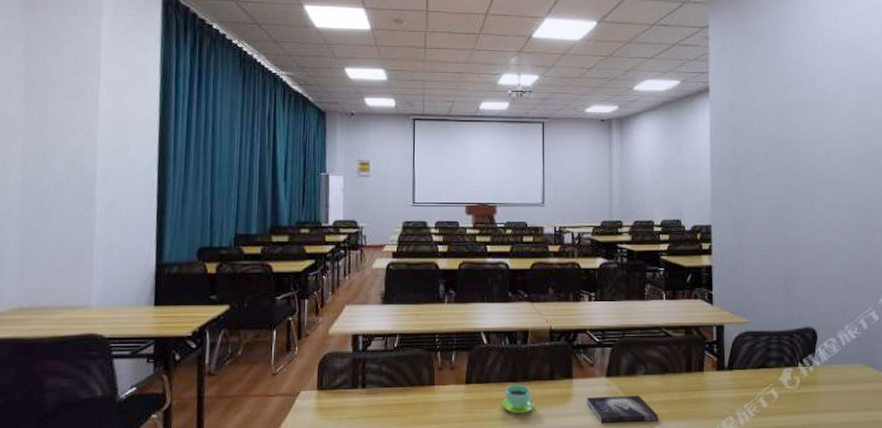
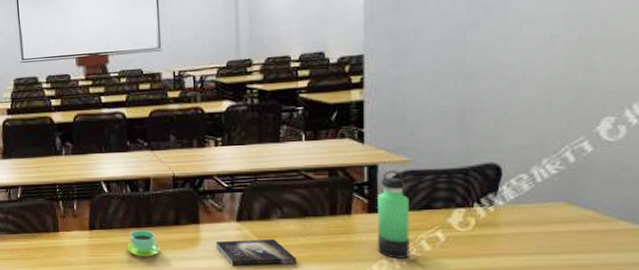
thermos bottle: none [724,330,751,415] -> present [377,170,410,259]

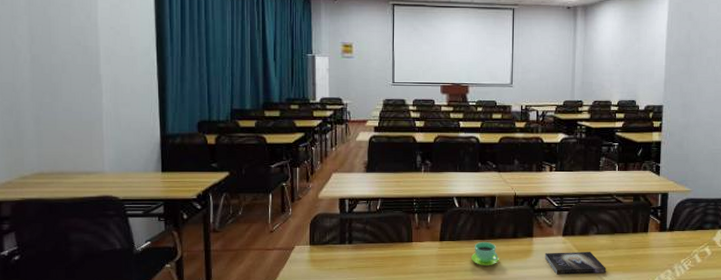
thermos bottle: present [377,170,410,259] -> none [664,197,688,269]

